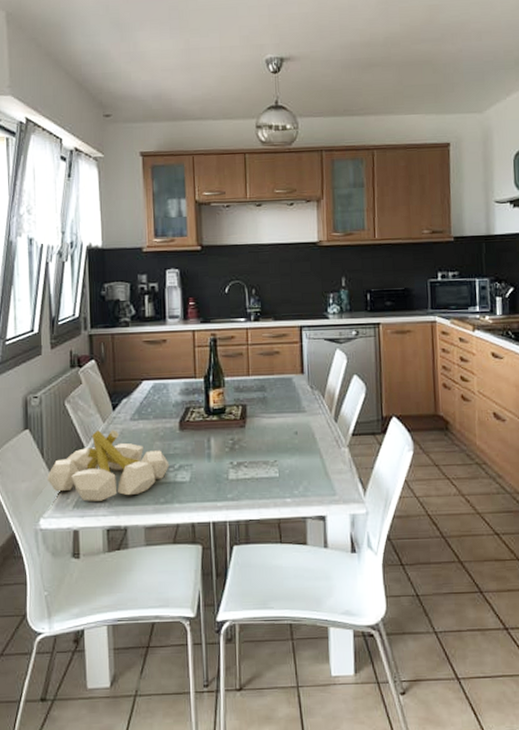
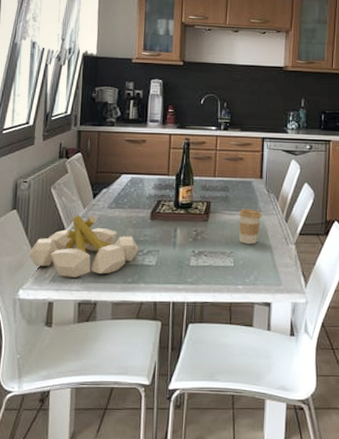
coffee cup: none [280,409,307,451] -> present [238,209,262,244]

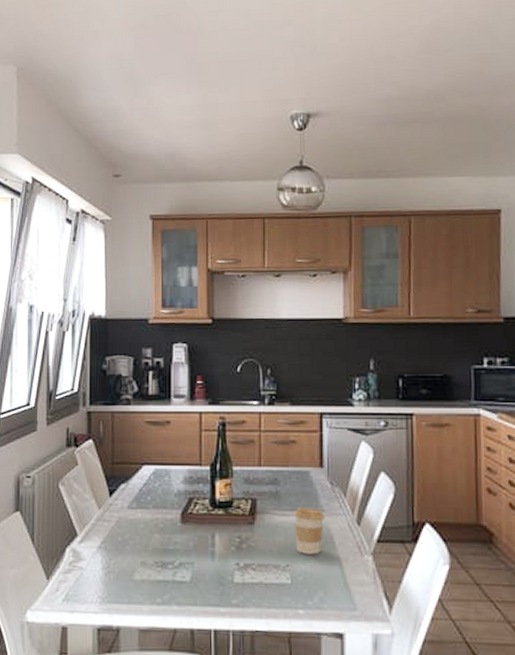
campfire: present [29,215,139,277] -> none [36,517,169,596]

